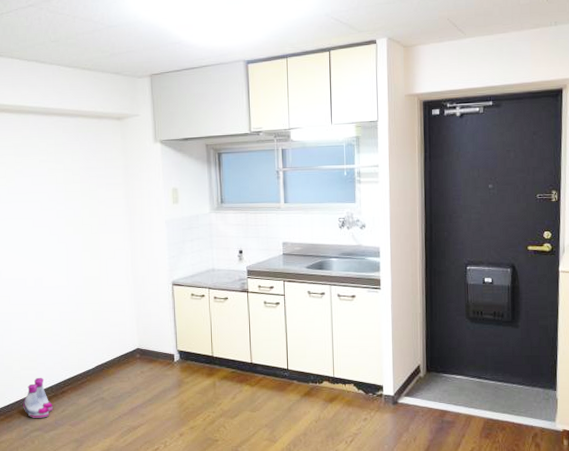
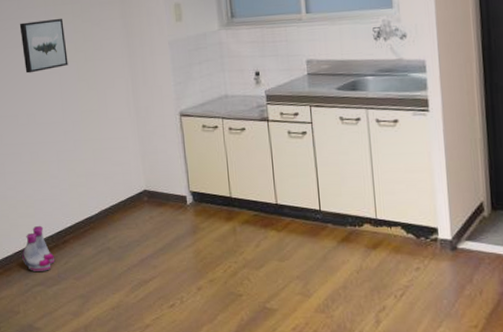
wall art: none [32,195,75,242] -> present [19,18,68,74]

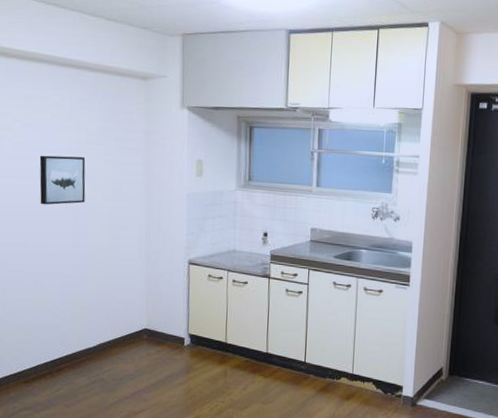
boots: present [22,225,55,271] -> none [13,352,47,396]

